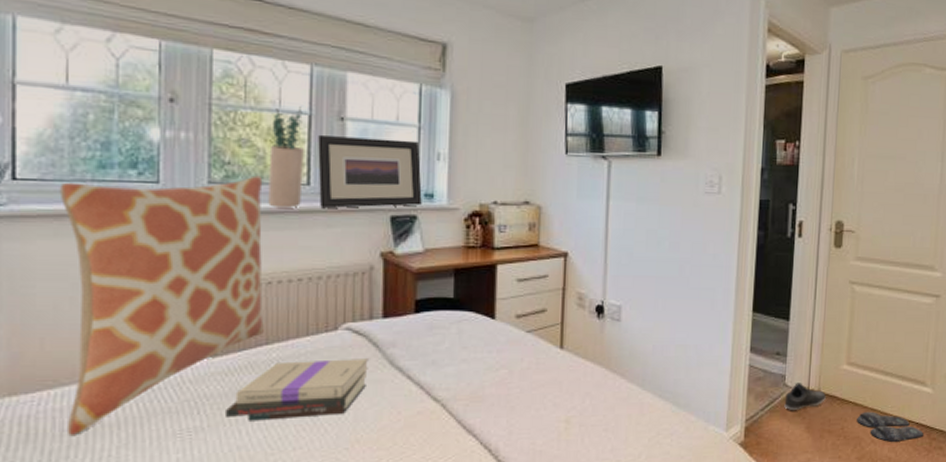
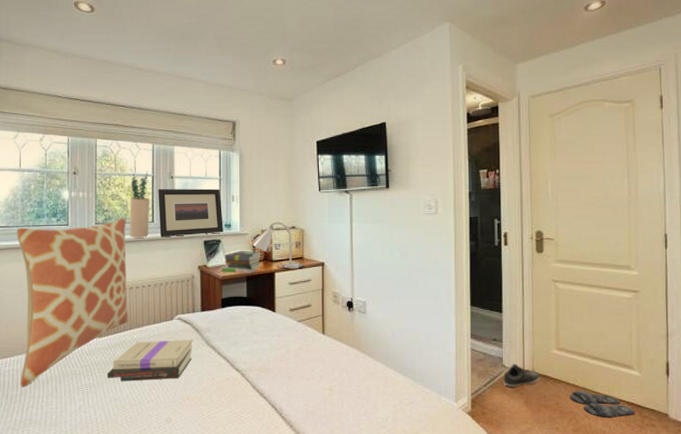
books: none [415,231,479,266] -> present [220,250,262,274]
table lamp: none [462,193,540,261] -> present [250,221,305,269]

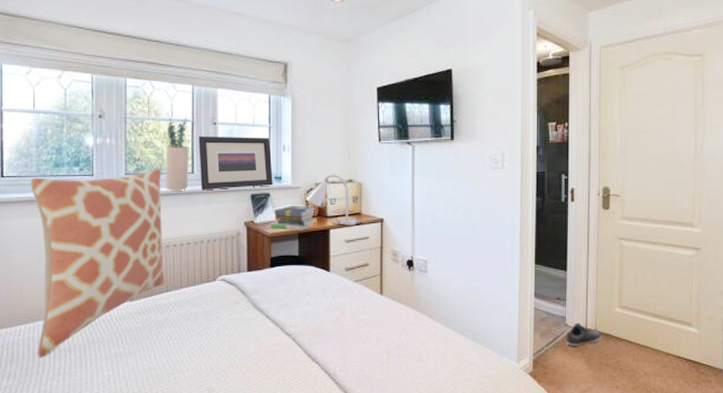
books: present [107,340,193,381] -> none [140,302,238,349]
slippers: present [570,390,635,418] -> none [630,348,692,375]

